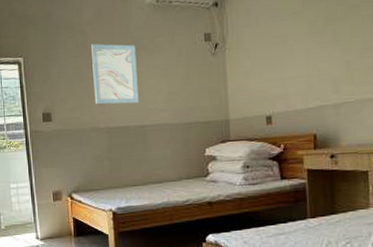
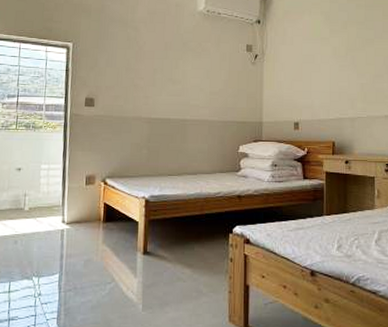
wall art: present [91,43,139,105] -> none [139,40,184,99]

